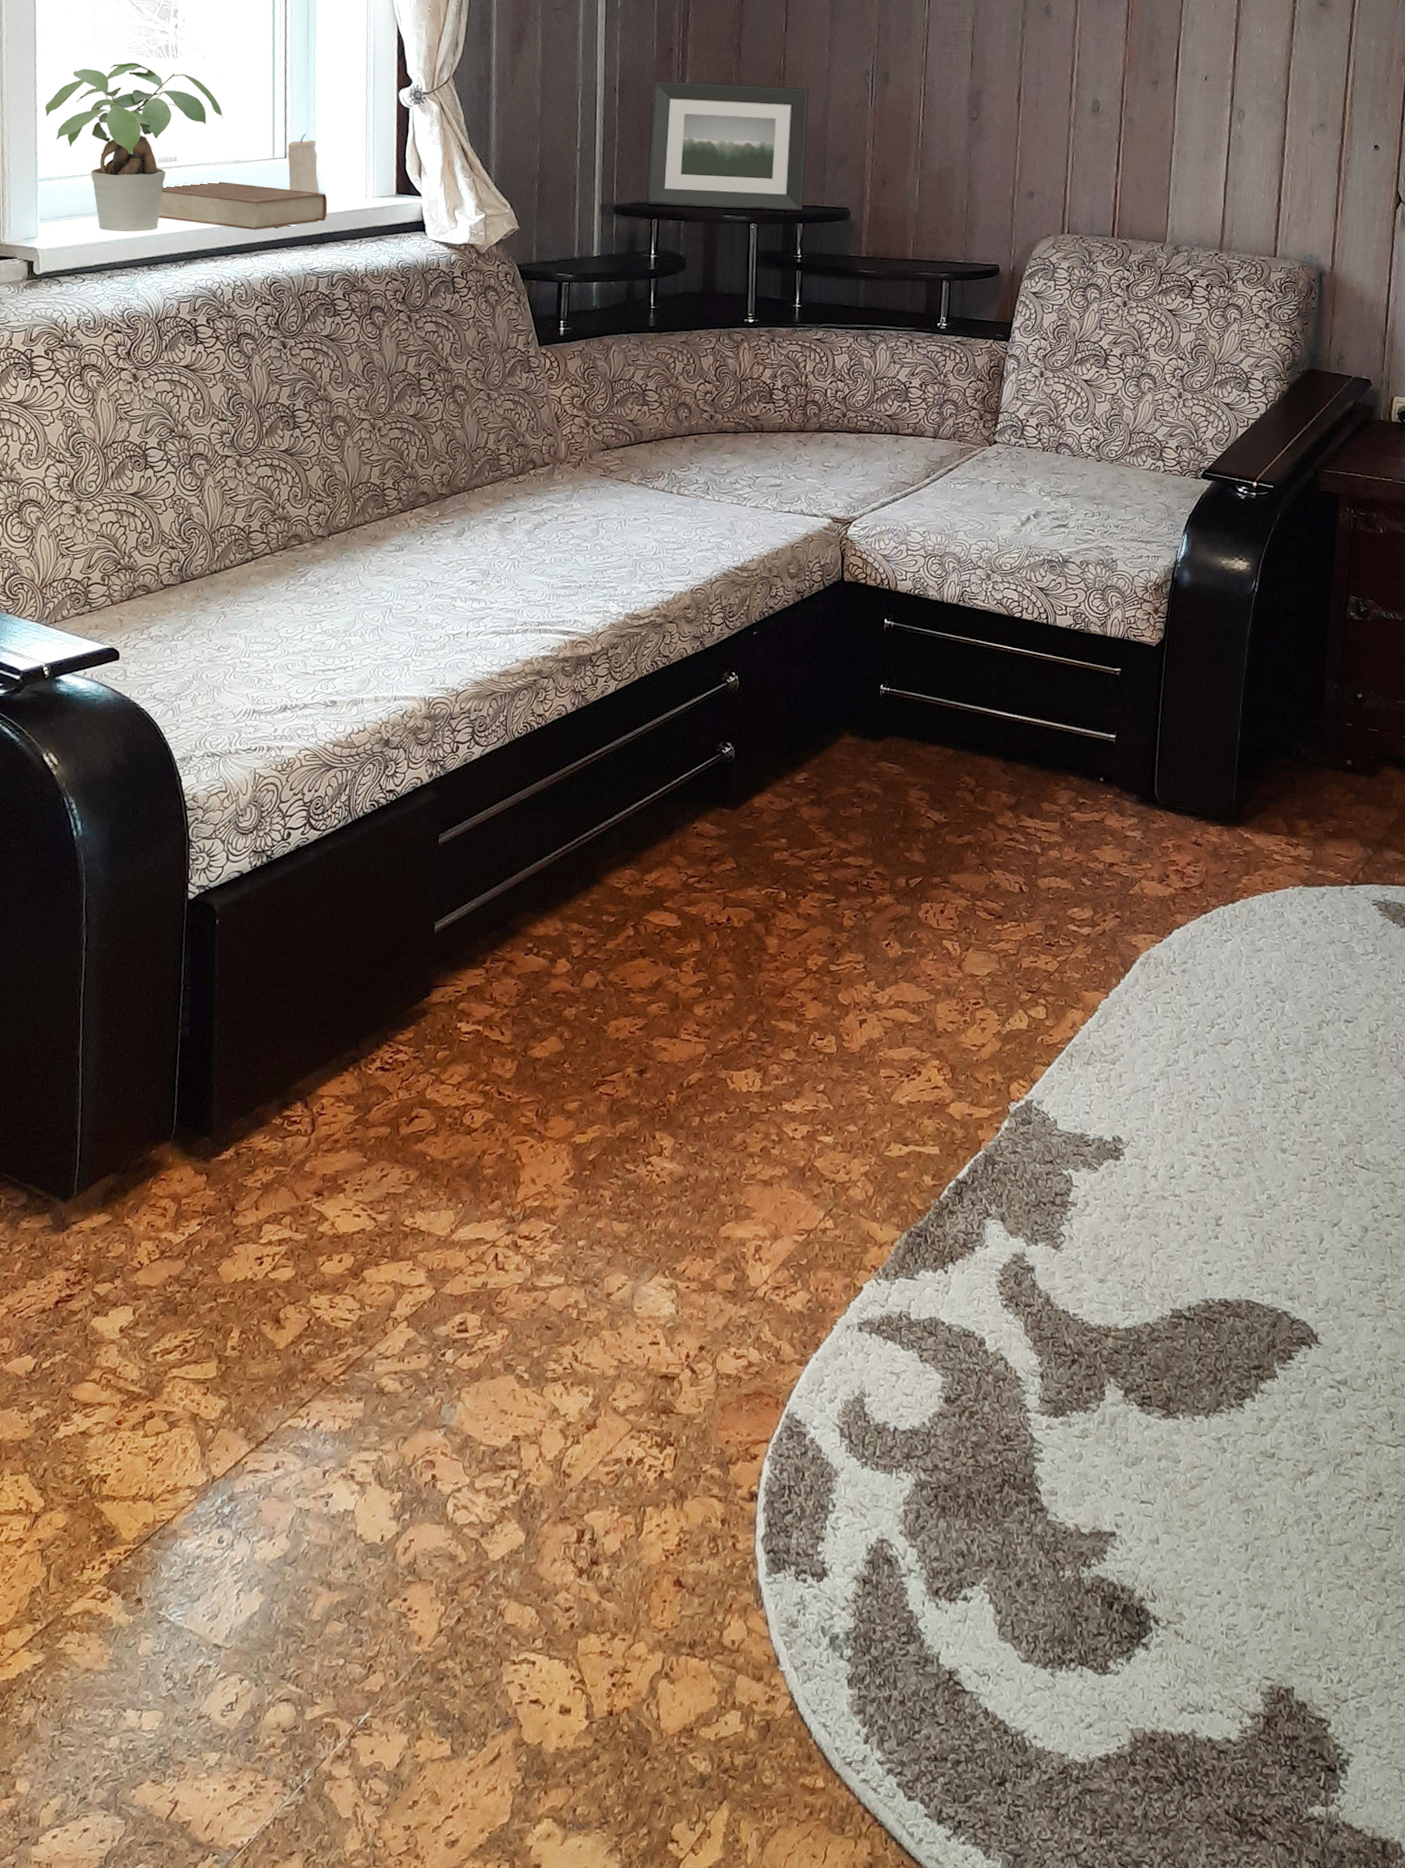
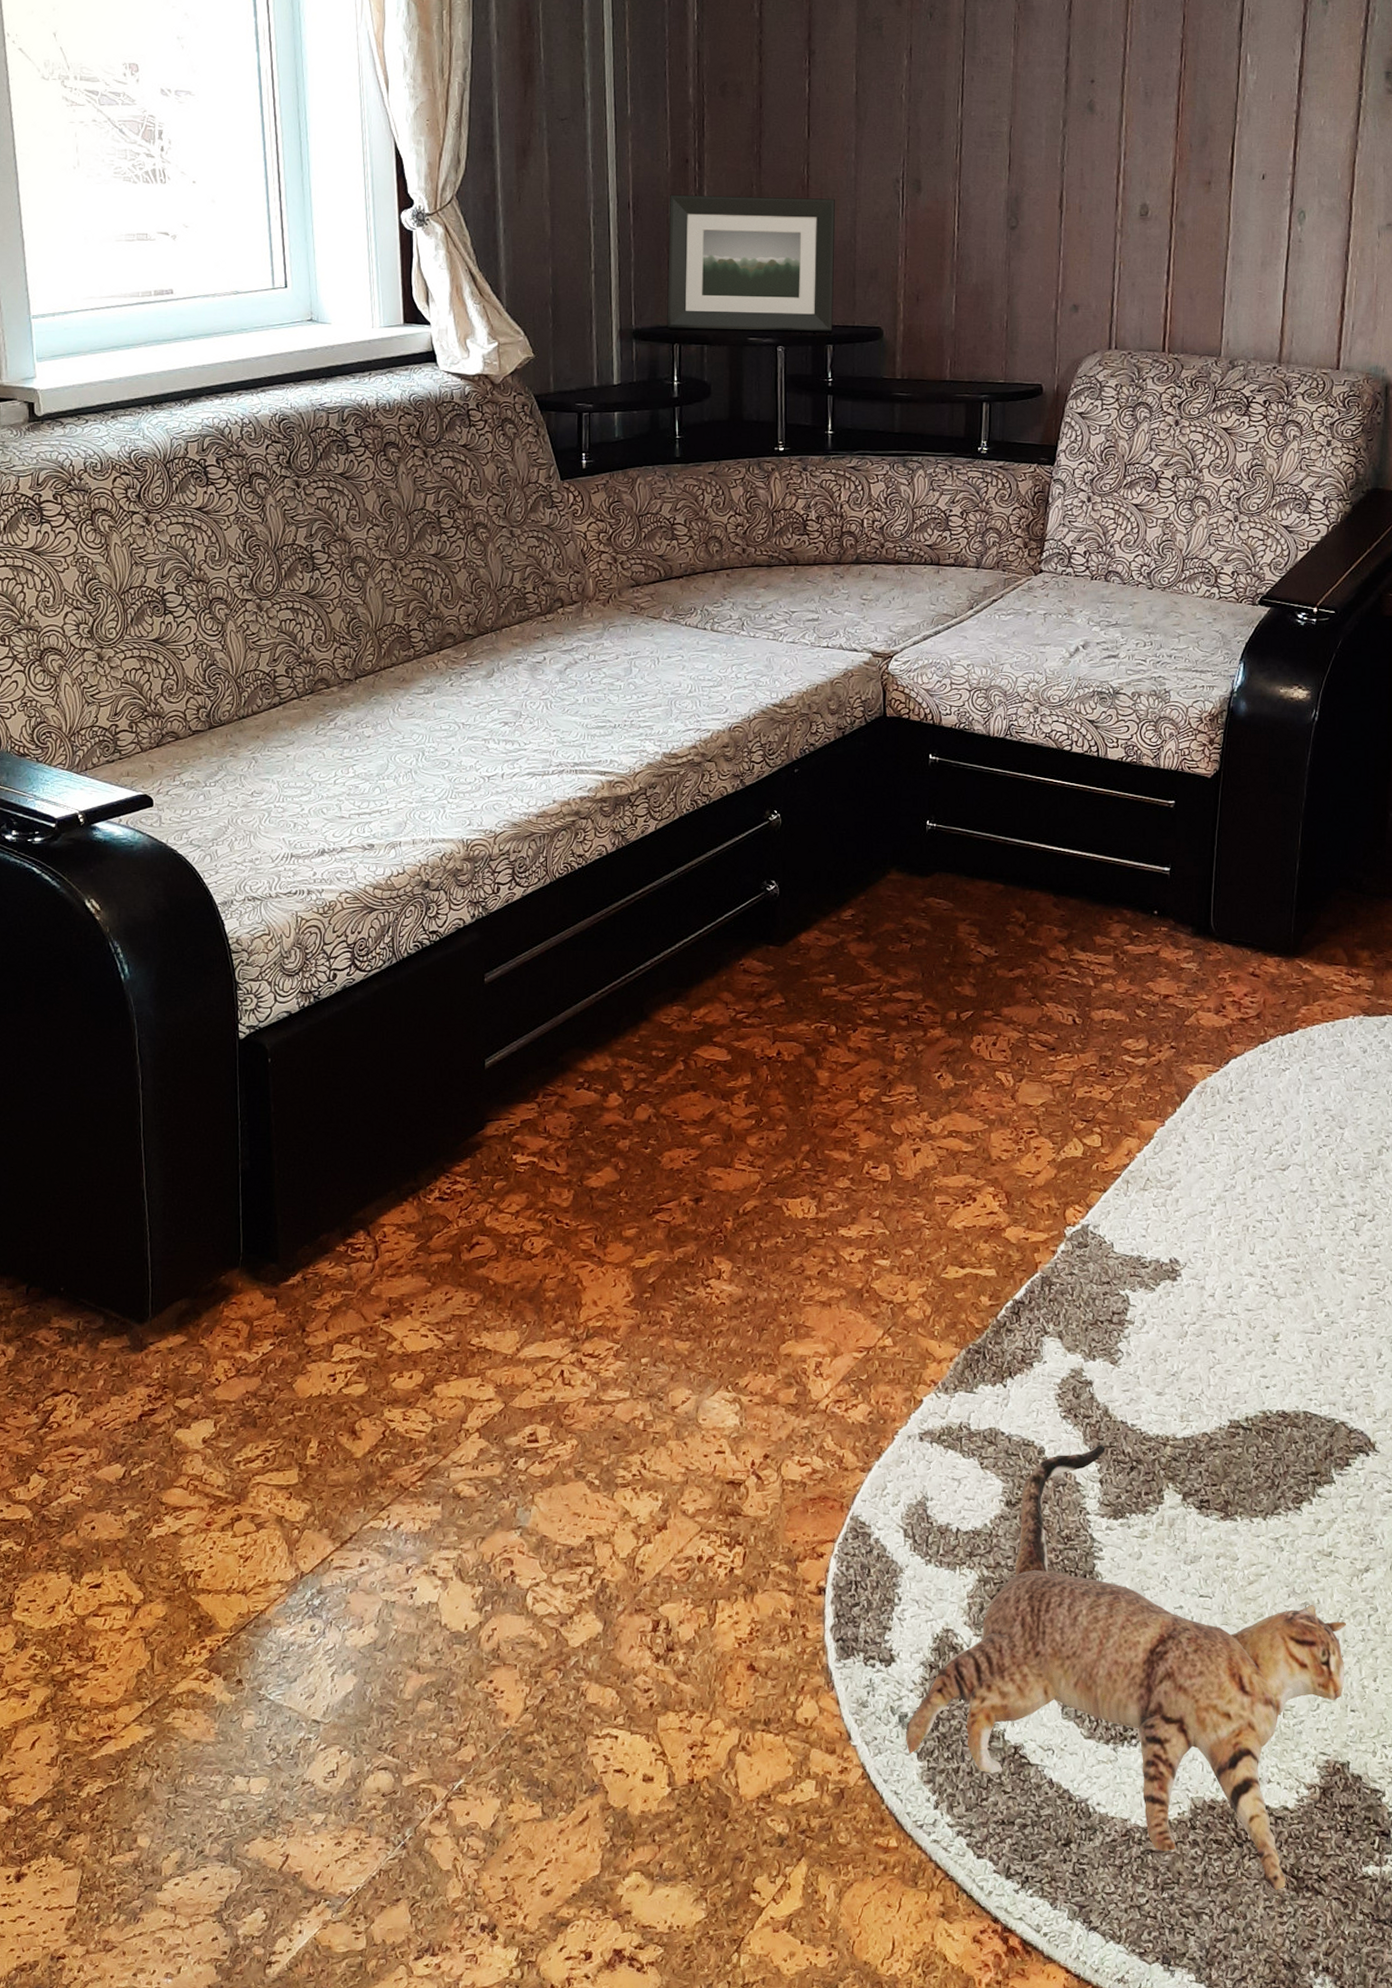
potted plant: present [44,62,224,232] -> none [31,189,218,370]
book: present [158,181,328,230] -> none [158,314,334,365]
candle: present [287,134,320,194] -> none [288,261,324,325]
cat: none [836,1334,1291,1835] -> present [906,1443,1347,1890]

